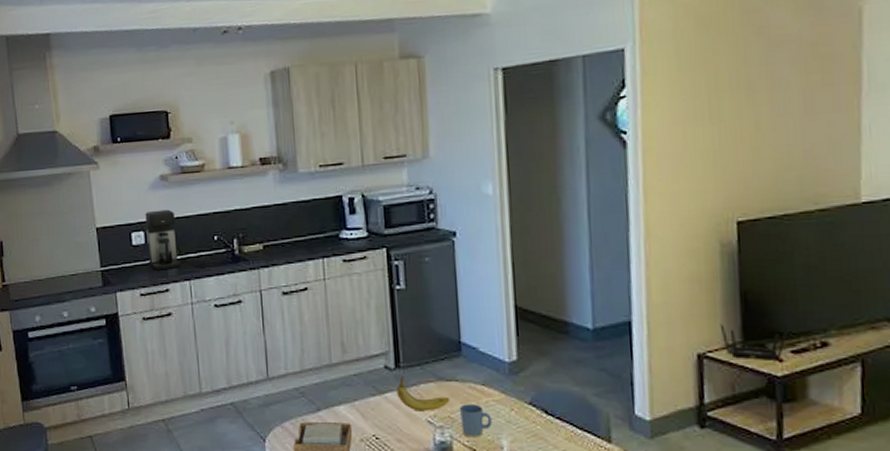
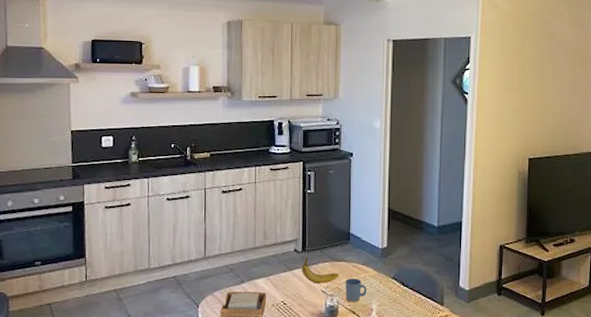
coffee maker: present [145,209,181,271] -> none [114,120,142,169]
wifi router: present [719,323,788,360] -> none [514,225,553,250]

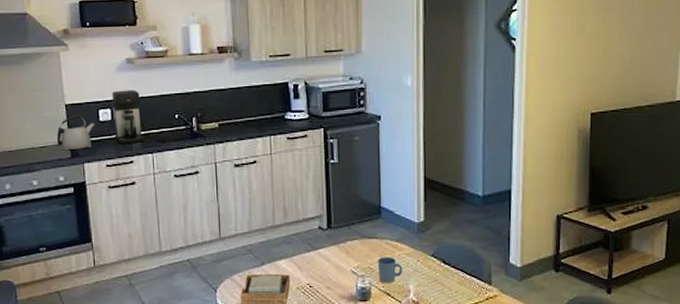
kettle: none [60,139,98,172] -> present [56,113,95,151]
coffee maker: none [114,120,142,169] -> present [112,90,145,144]
fruit: present [302,257,339,284] -> none [328,234,371,264]

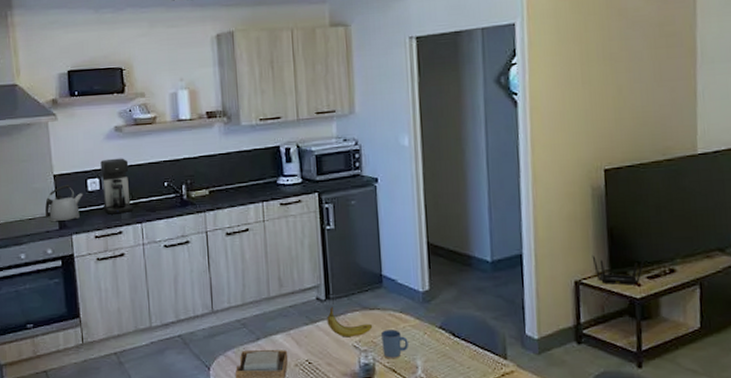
fruit: none [328,234,371,264] -> present [327,306,373,338]
wifi router: none [574,191,621,220] -> present [592,254,645,285]

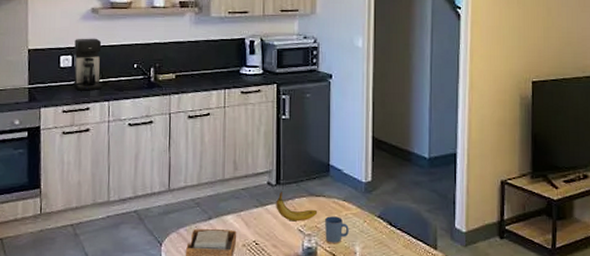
kettle: present [45,184,84,222] -> none [16,59,56,95]
wifi router: present [592,254,645,285] -> none [517,157,562,187]

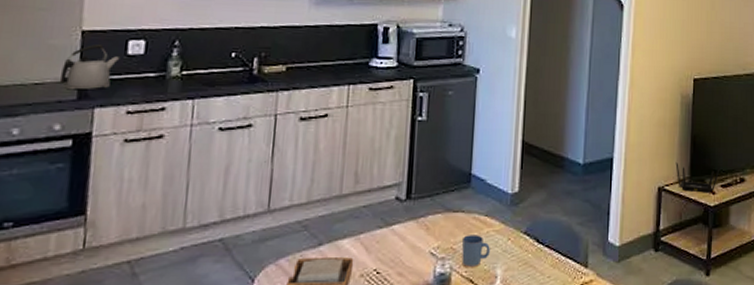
kettle: none [16,59,56,95] -> present [59,43,121,90]
coffee maker: present [73,38,102,91] -> none [145,18,189,86]
fruit: present [276,191,318,222] -> none [404,207,455,243]
wifi router: none [517,157,562,187] -> present [675,161,720,193]

